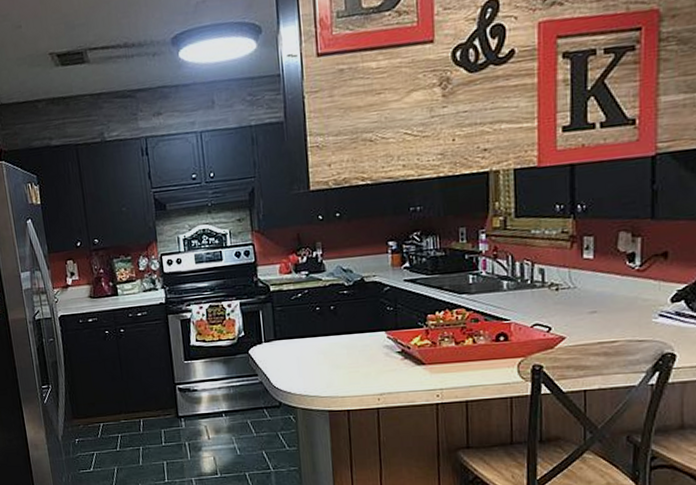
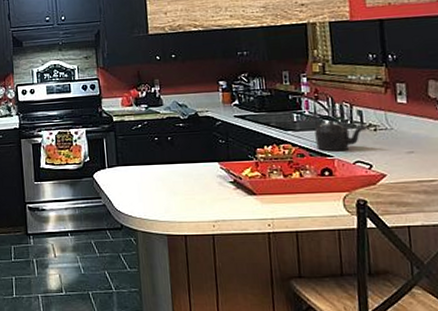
kettle: none [491,266,549,315] -> present [313,107,368,152]

